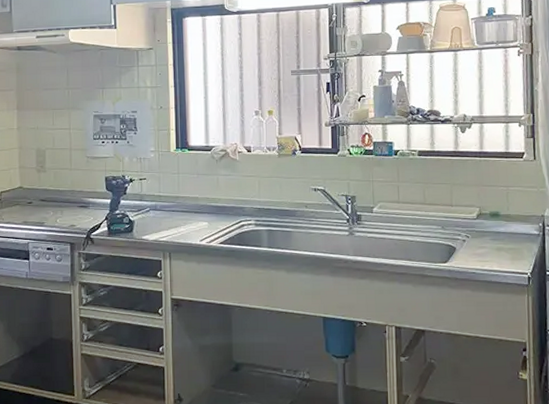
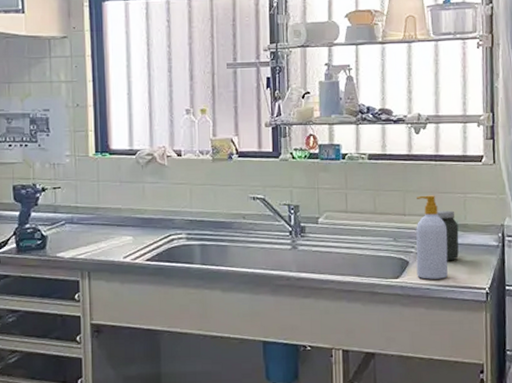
soap bottle: none [462,188,492,264] -> present [416,195,448,280]
jar: none [482,202,503,248] -> present [437,210,459,261]

